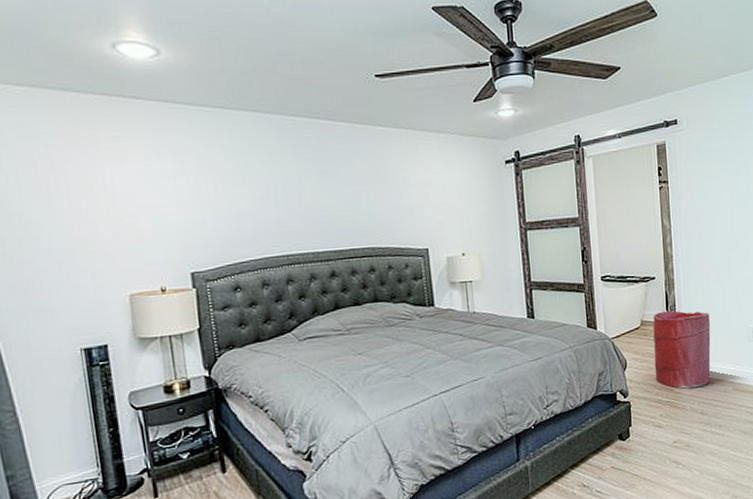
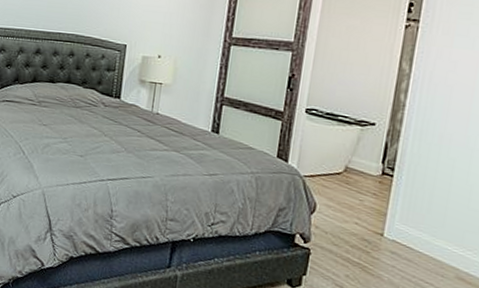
laundry hamper: present [653,311,711,389] -> none [349,163,442,261]

